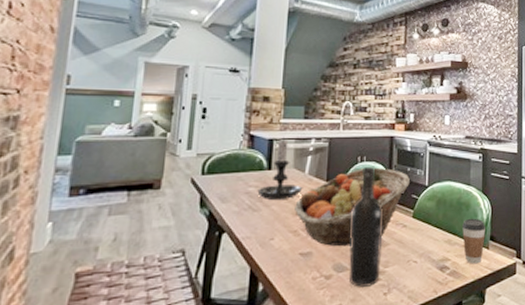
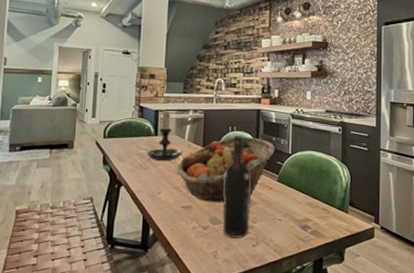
coffee cup: present [462,218,485,264] -> none [323,184,345,226]

